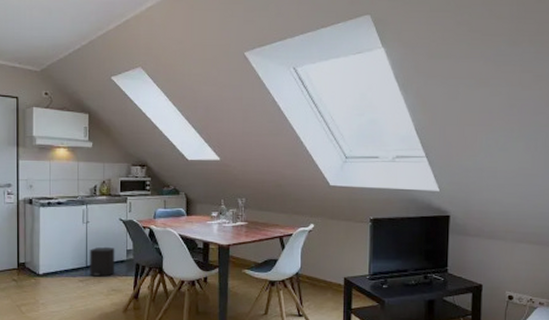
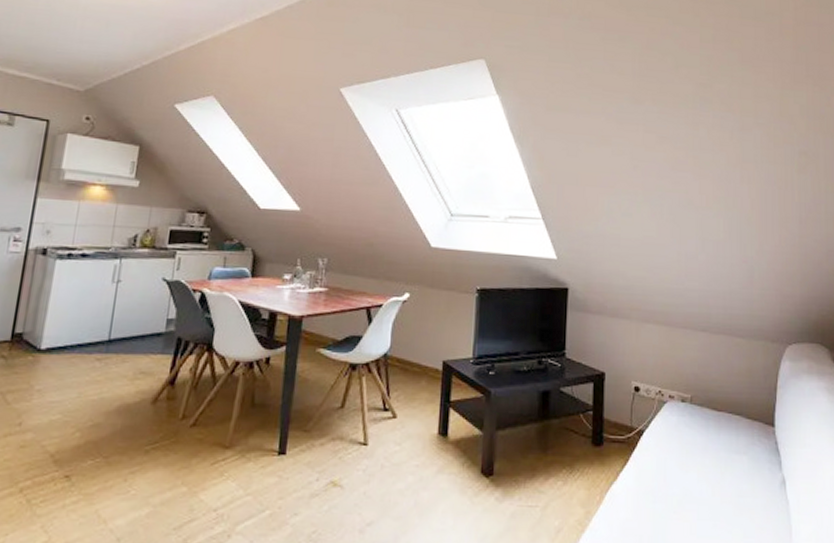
pedal bin: present [90,246,115,277] -> none [112,314,152,355]

